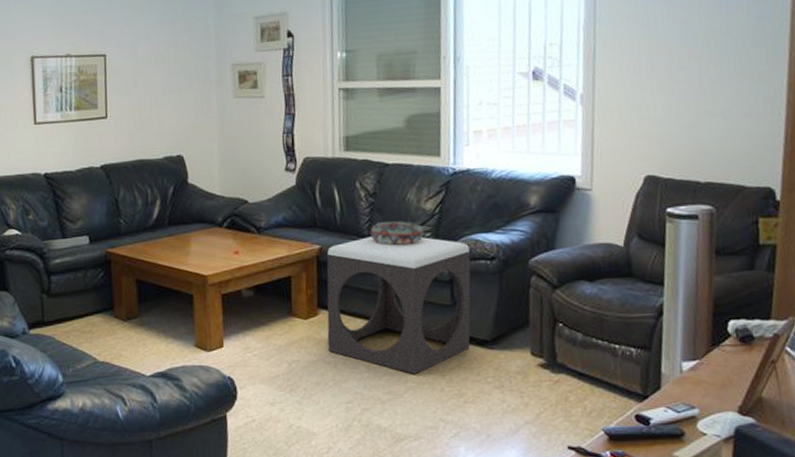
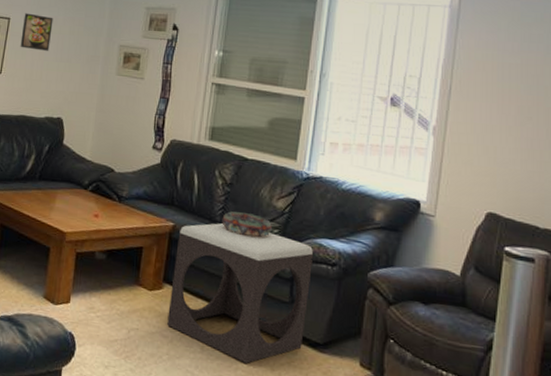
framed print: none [121,45,156,86] -> present [20,13,53,51]

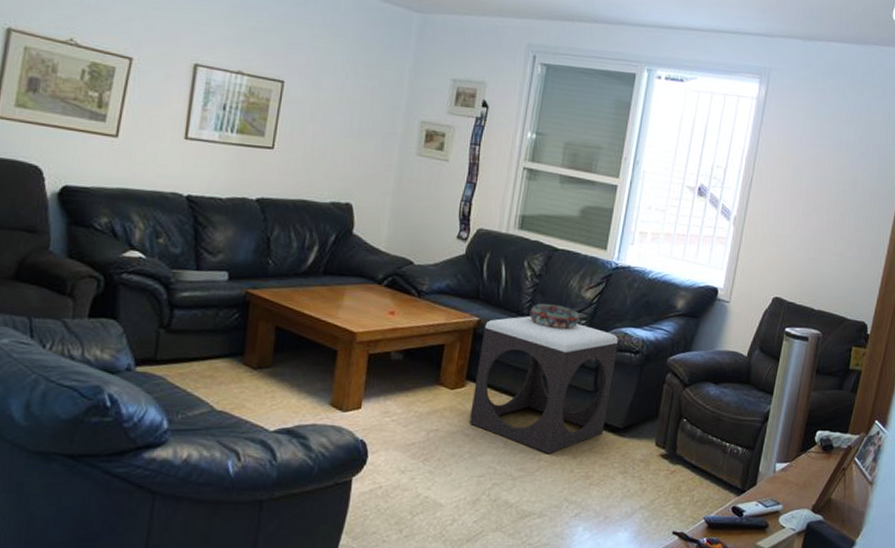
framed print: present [20,13,53,51] -> none [298,76,340,124]

